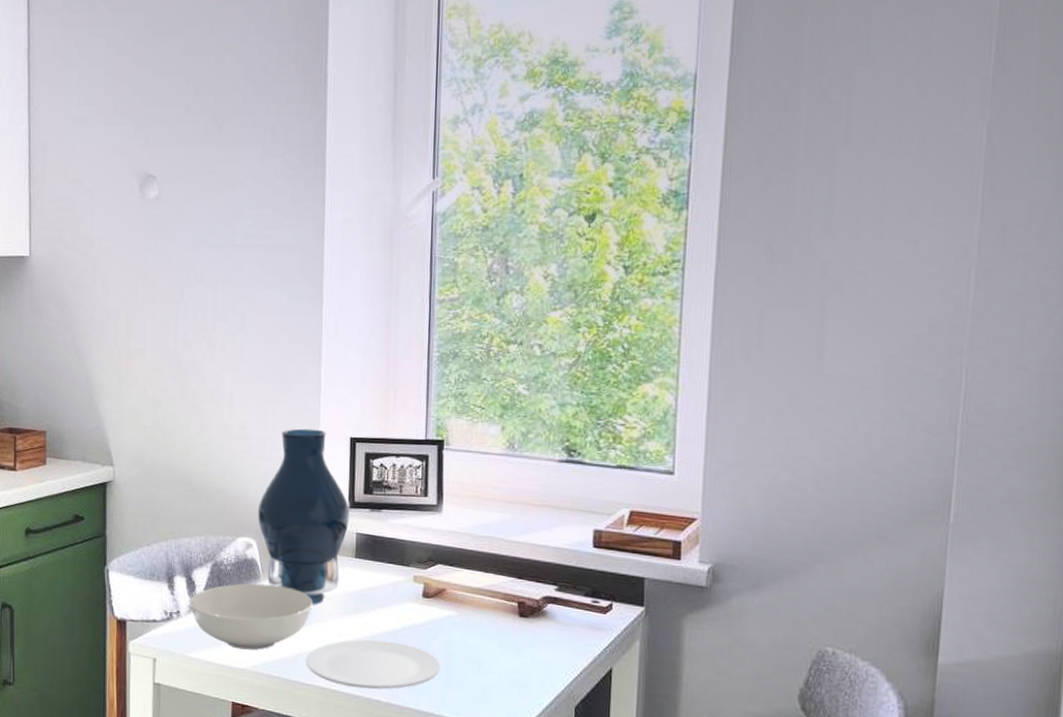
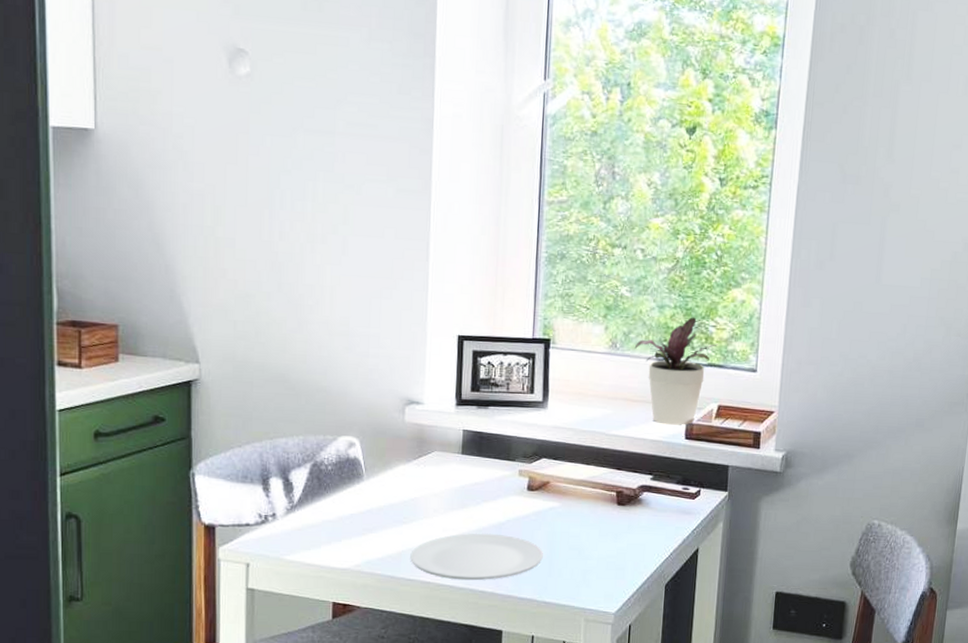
bowl: present [189,583,313,650] -> none [286,482,418,550]
vase: present [257,428,349,605] -> none [360,326,456,502]
potted plant: none [534,415,629,533] -> present [634,317,719,426]

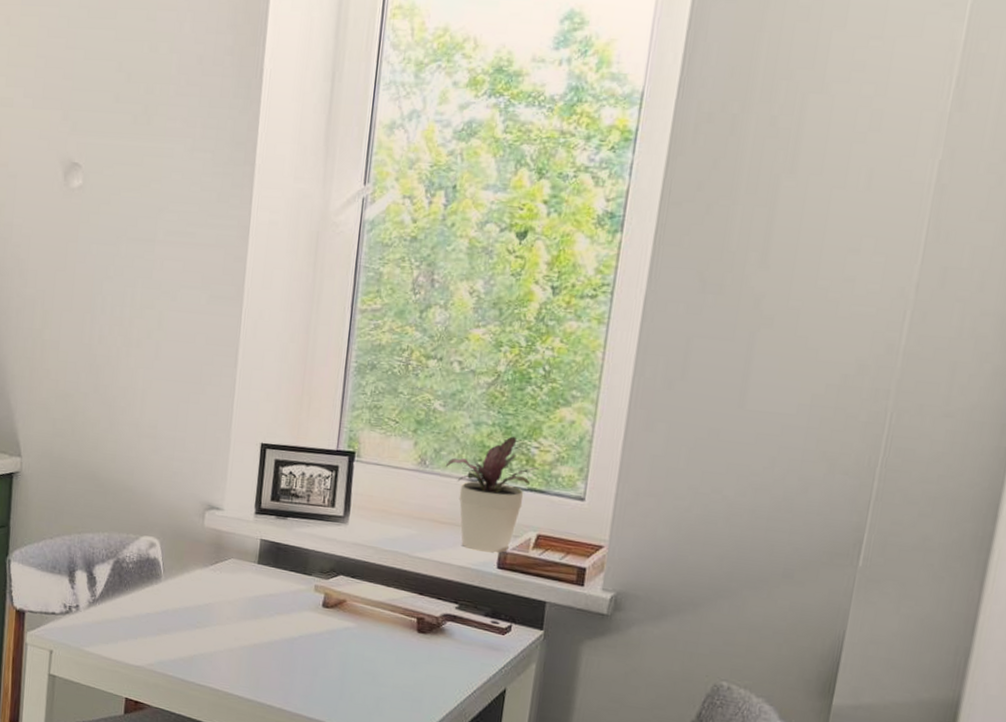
plate: present [410,533,543,581] -> none [201,644,335,695]

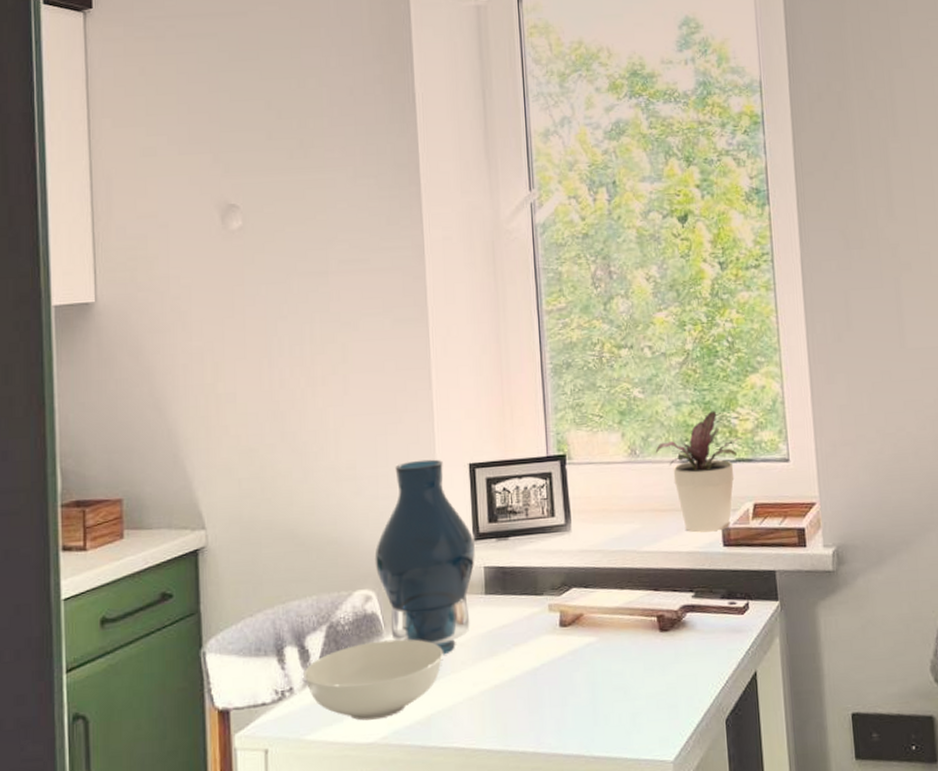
bowl: none [89,582,212,649] -> present [304,639,443,721]
vase: none [162,431,255,608] -> present [374,459,475,655]

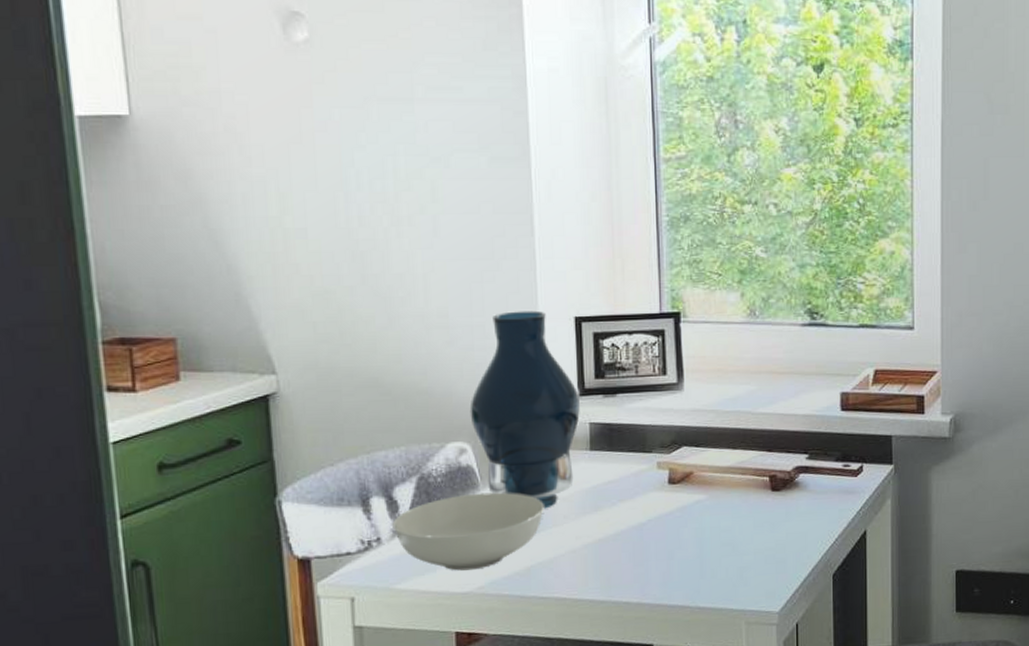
potted plant: present [655,411,744,533] -> none [775,274,870,397]

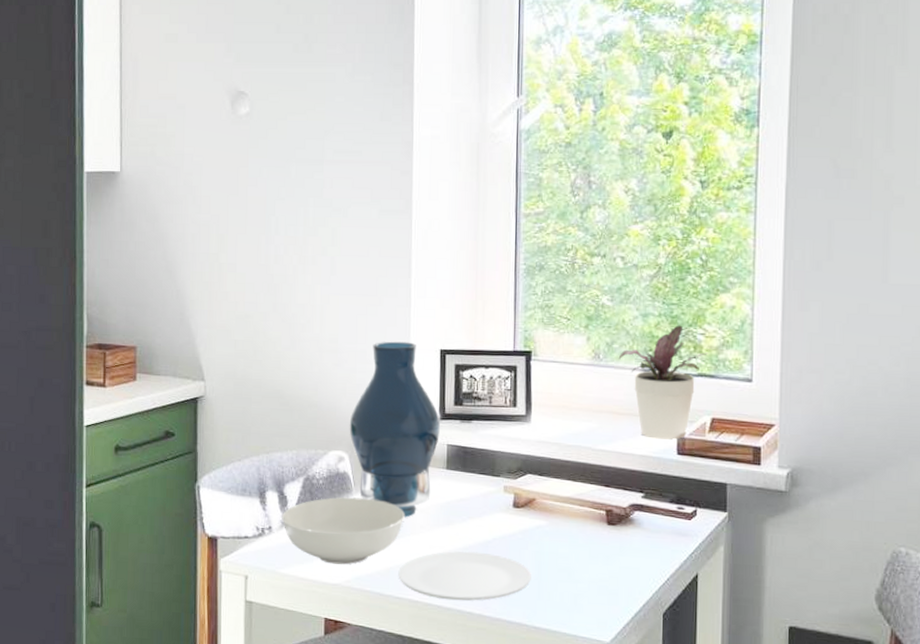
plate: none [541,536,693,593] -> present [398,551,531,601]
potted plant: none [775,274,870,397] -> present [618,325,709,440]

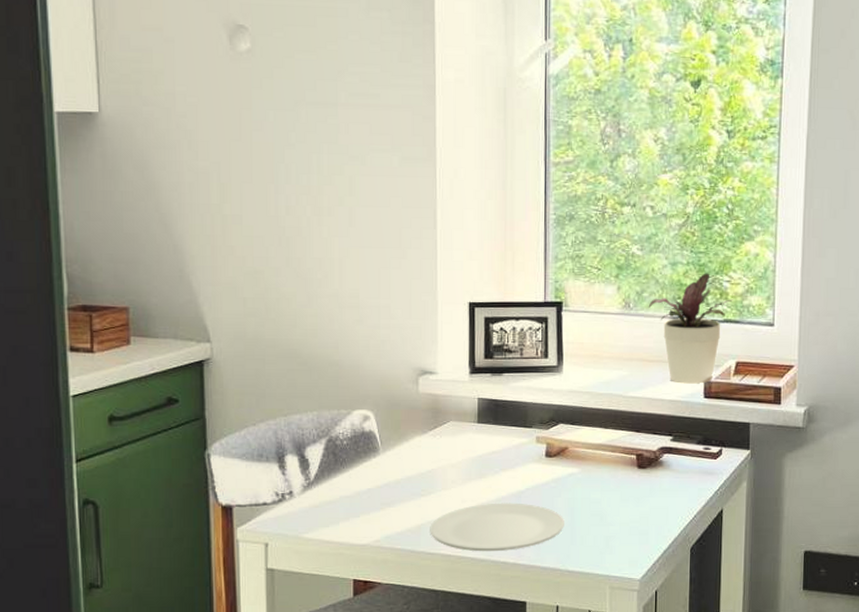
bowl: present [281,497,405,565] -> none [303,456,435,525]
vase: present [349,341,440,518] -> none [374,295,470,474]

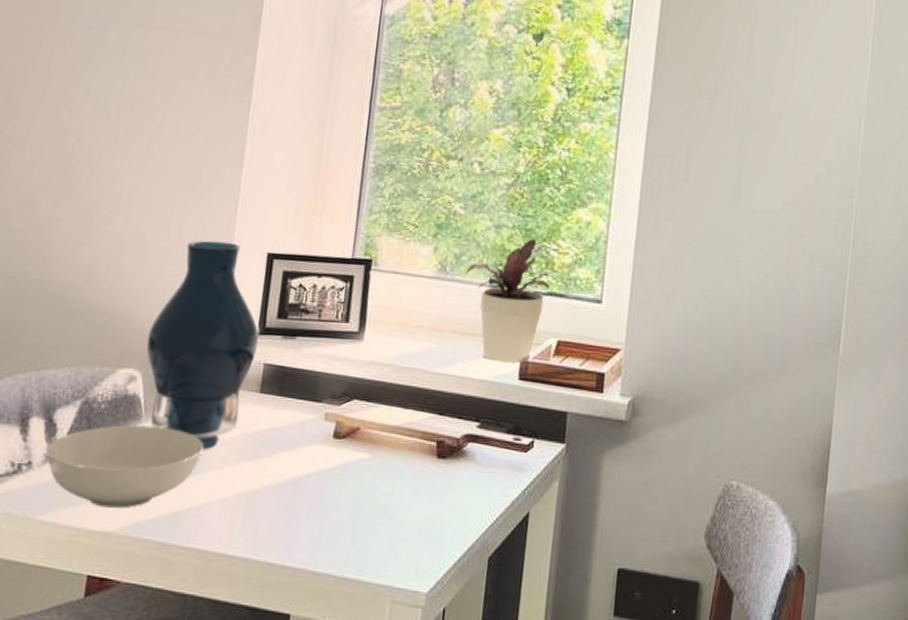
bowl: none [303,456,435,525] -> present [46,425,204,508]
vase: none [374,295,470,474] -> present [146,240,259,450]
plate: present [430,503,564,552] -> none [187,489,347,550]

